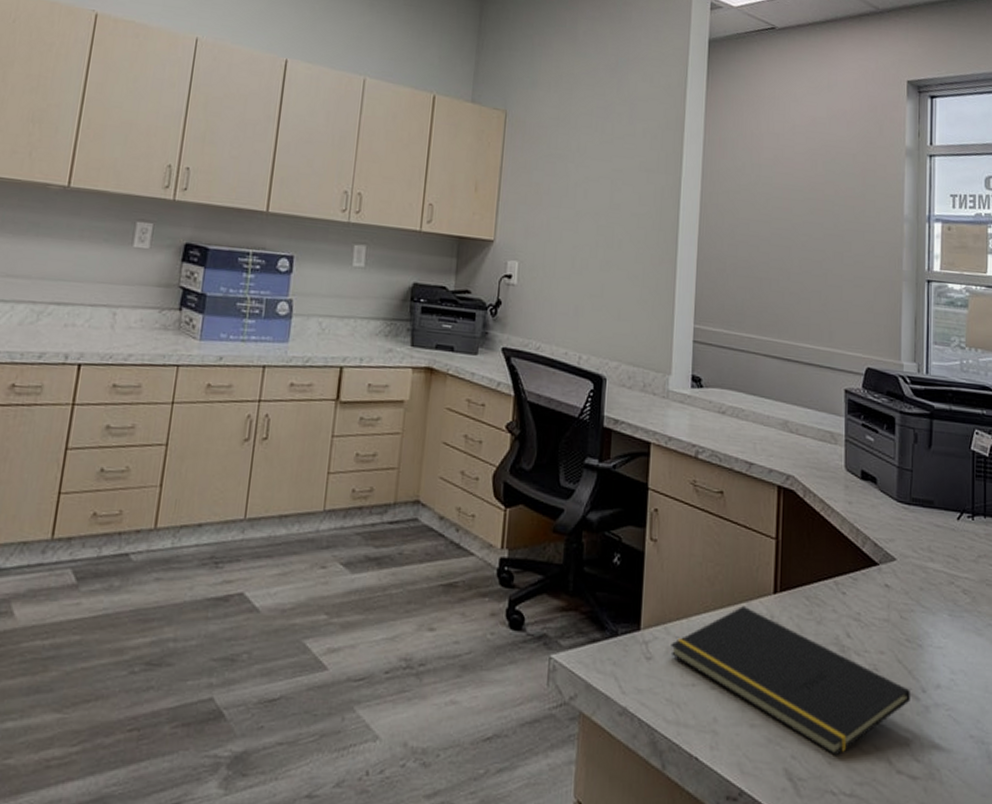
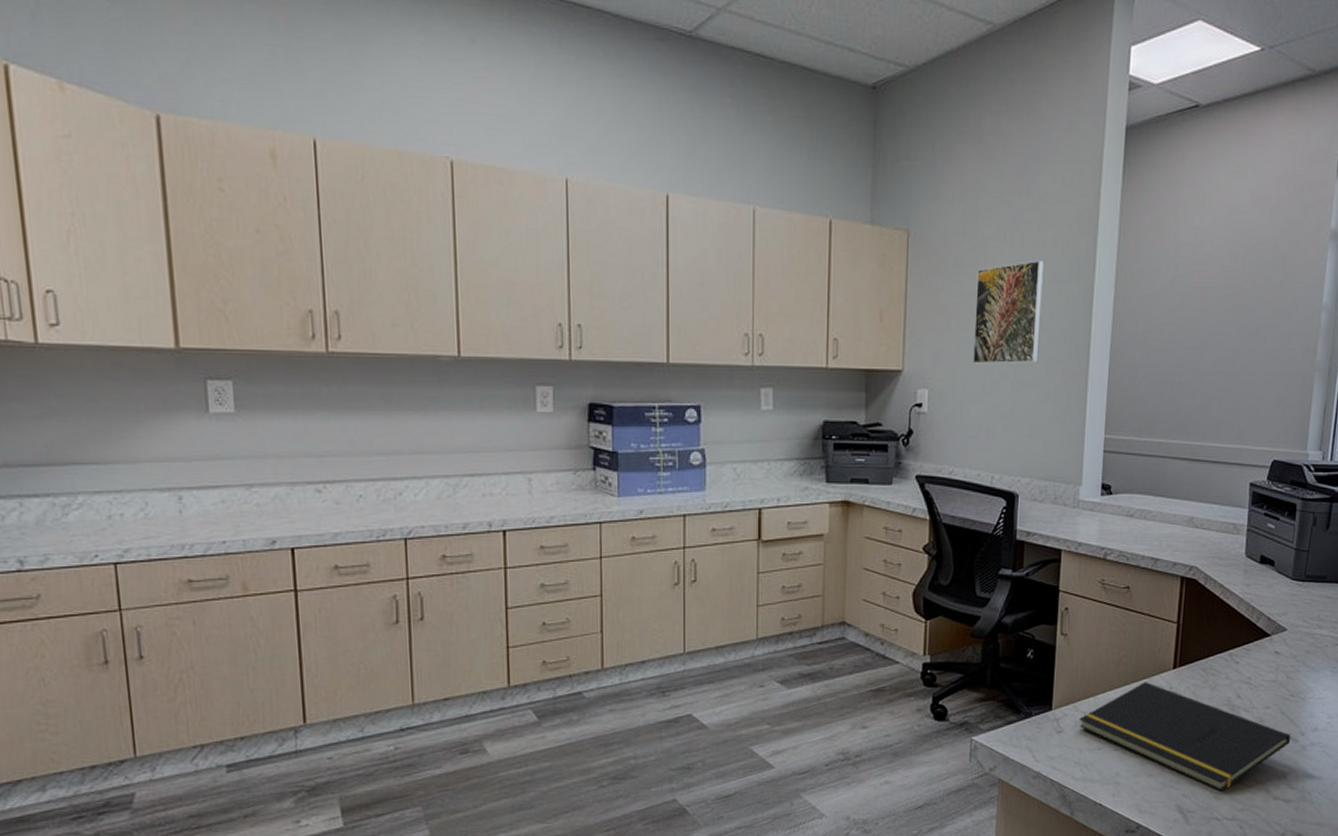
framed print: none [562,149,635,246] -> present [972,260,1045,364]

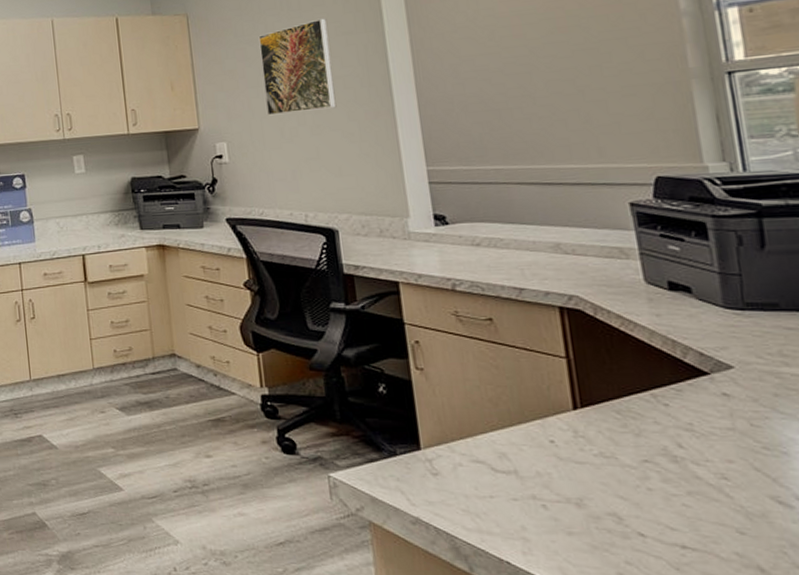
notepad: present [1079,681,1291,792] -> none [458,422,782,563]

